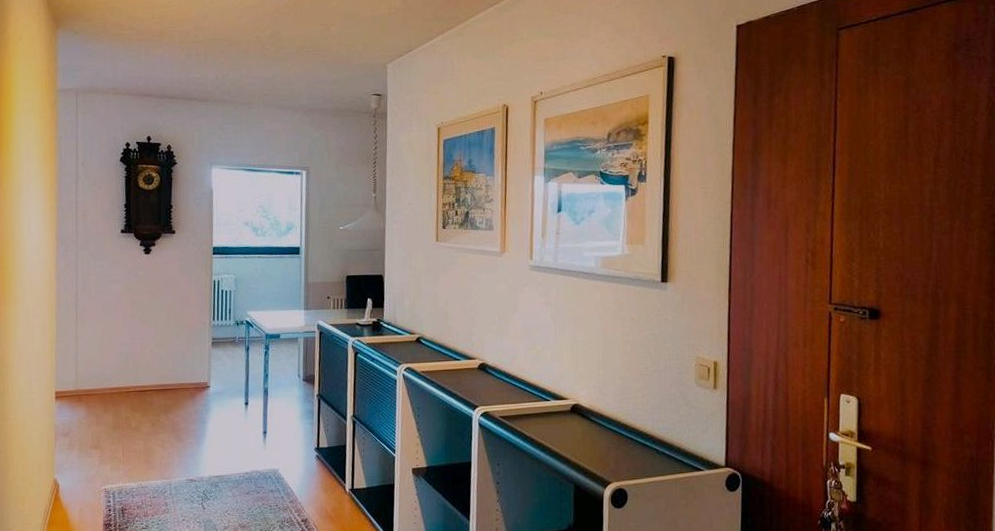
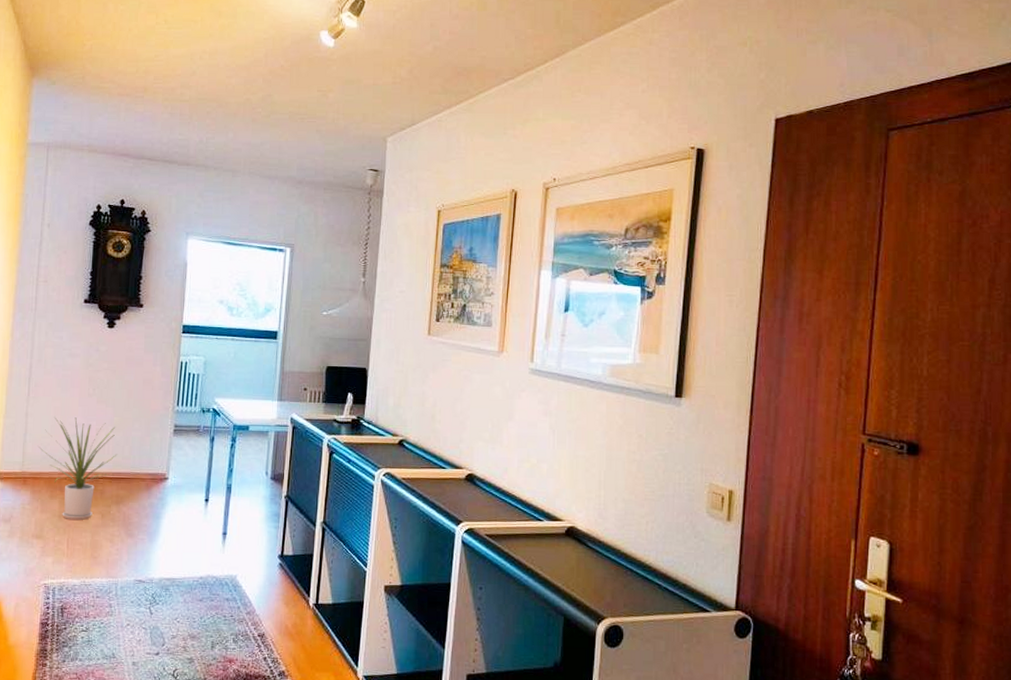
house plant: none [89,337,162,431] -> present [38,417,117,521]

